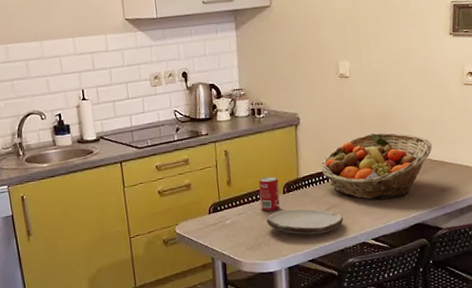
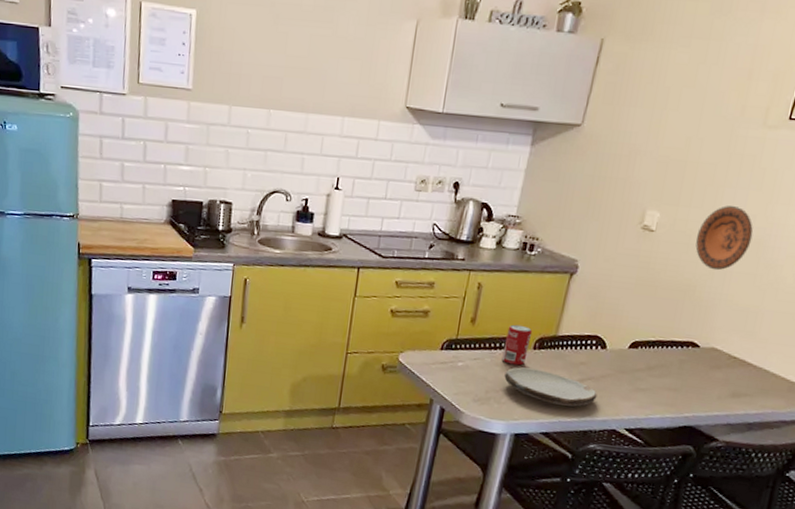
fruit basket: present [320,132,433,200] -> none [586,305,737,391]
decorative plate: none [380,45,421,97] -> present [695,206,754,271]

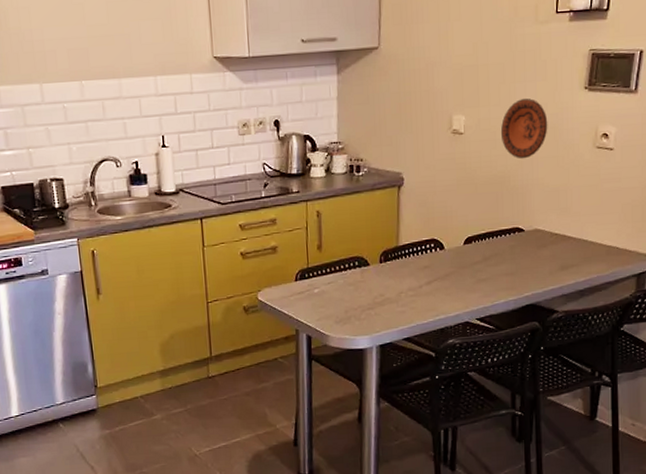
beverage can: present [502,324,533,366] -> none [352,243,376,282]
plate: present [504,367,597,407] -> none [359,280,446,310]

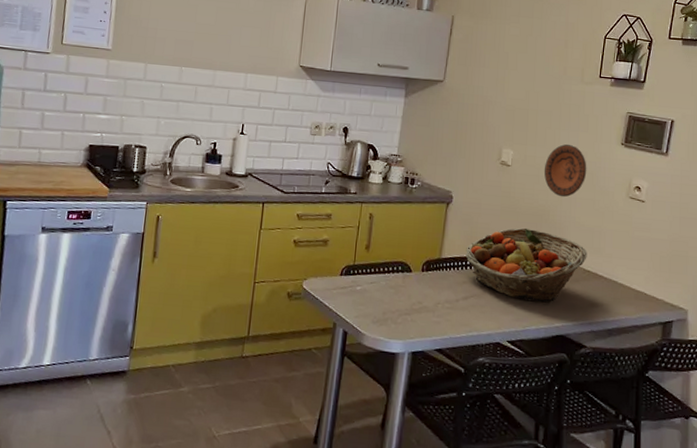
fruit basket: none [424,199,554,275] -> present [465,228,587,303]

